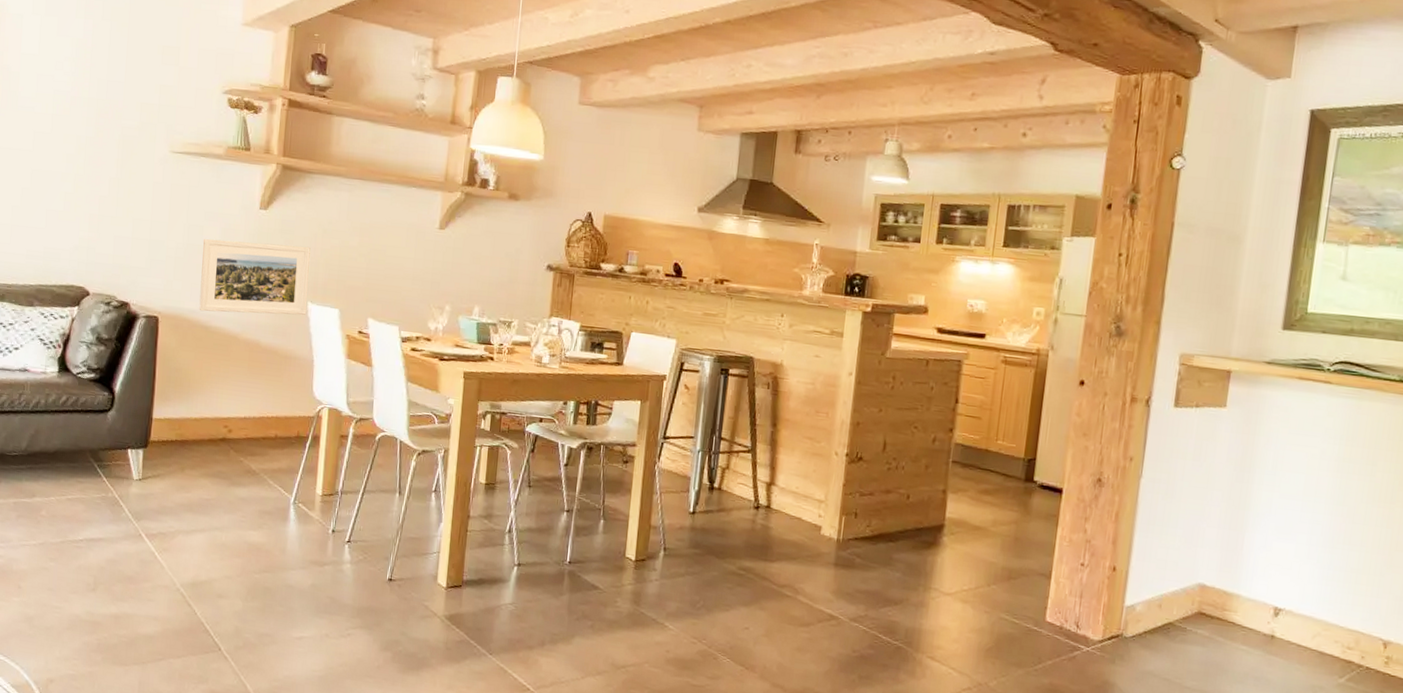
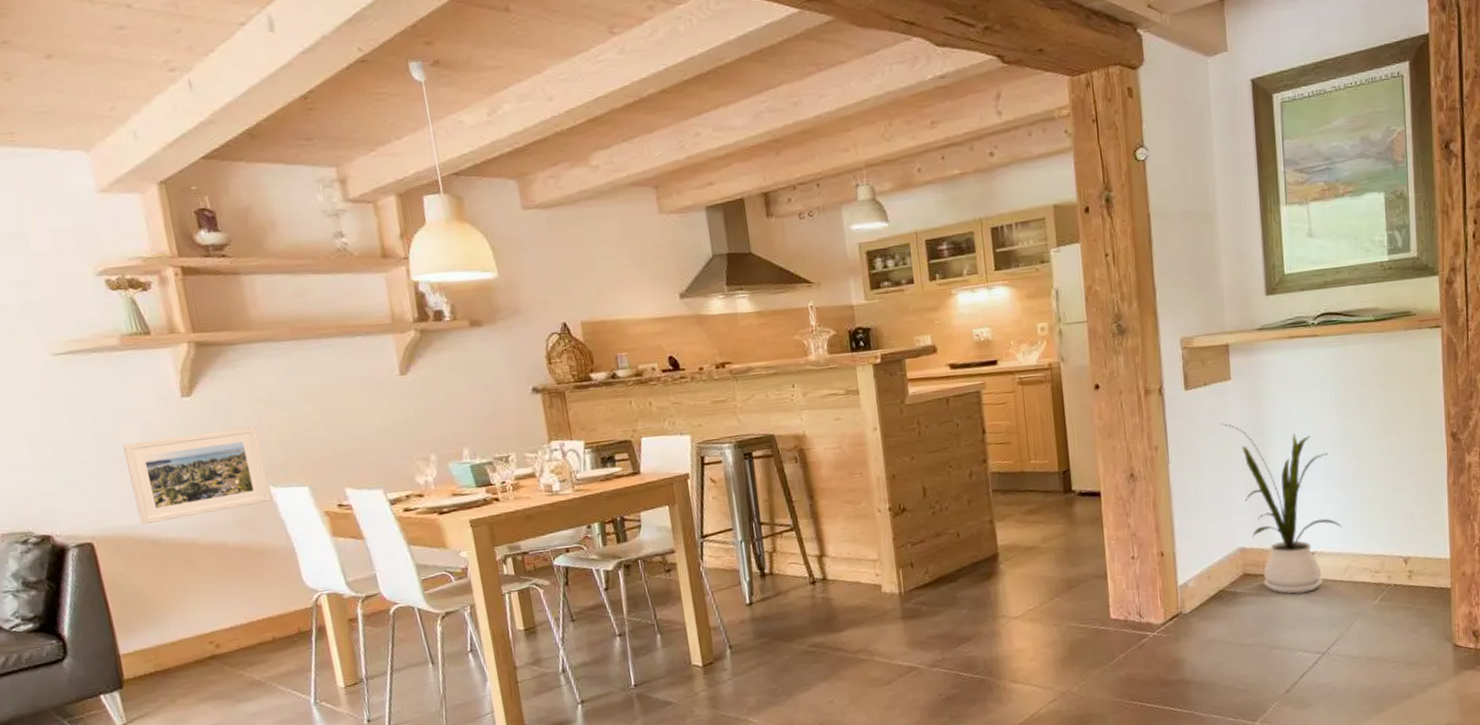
house plant: none [1206,449,1320,650] -> present [1221,423,1343,594]

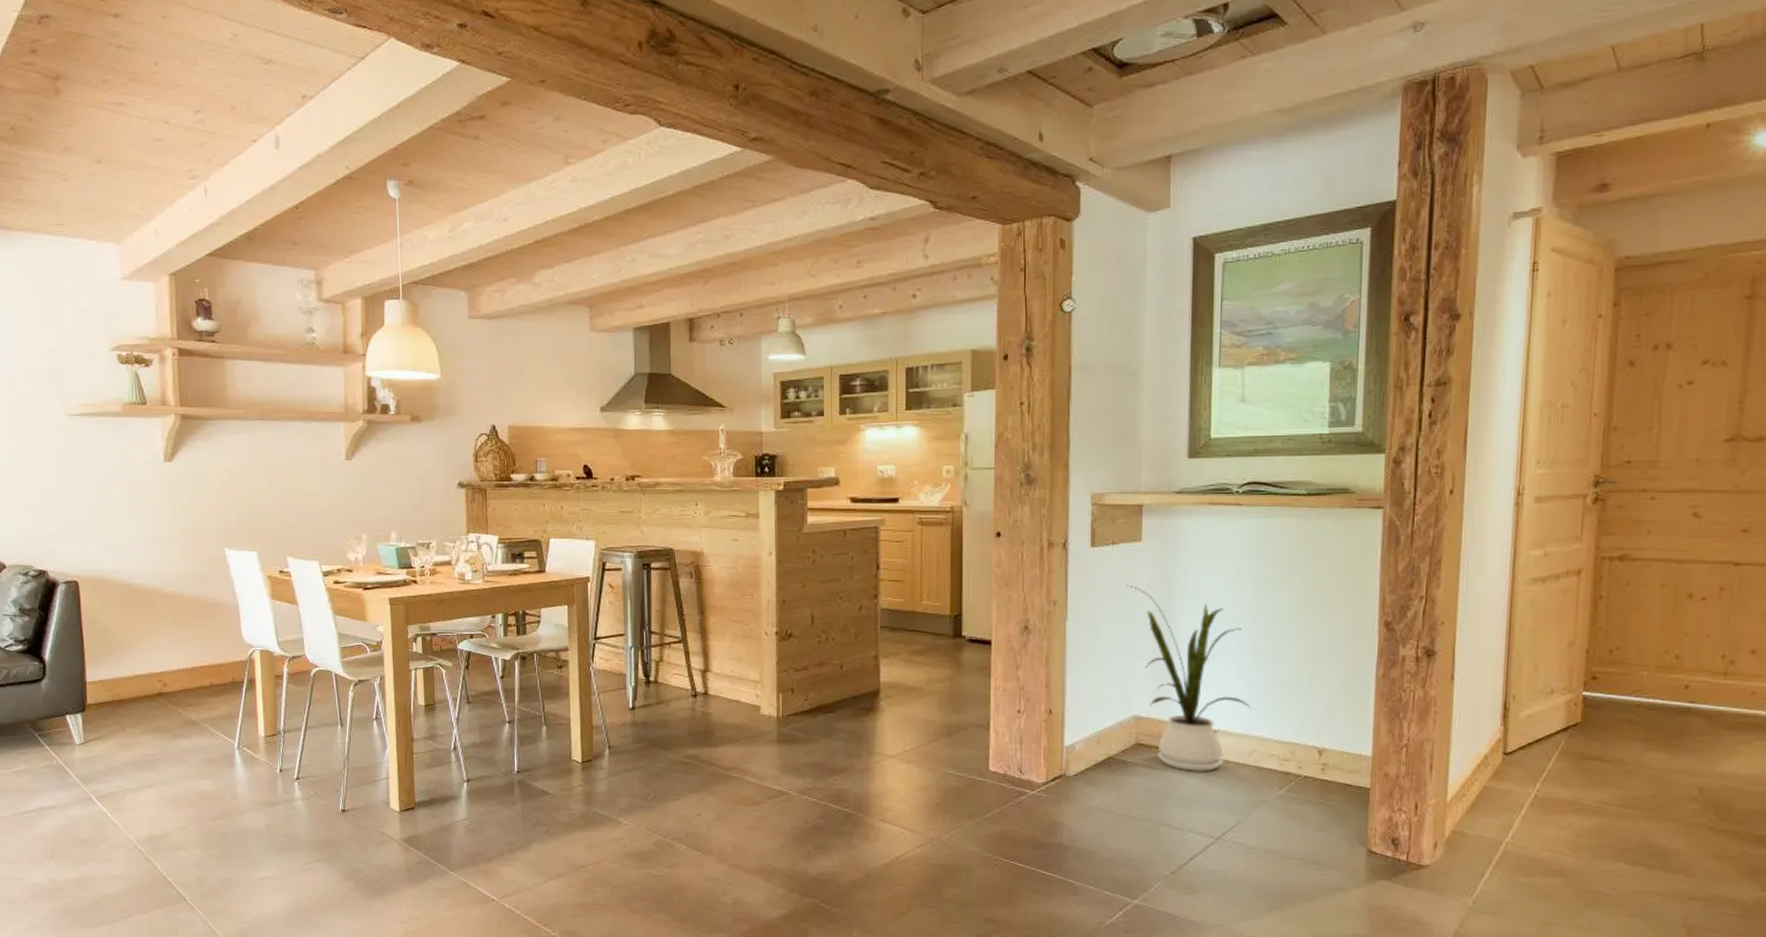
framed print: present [122,426,272,525] -> none [112,493,225,570]

